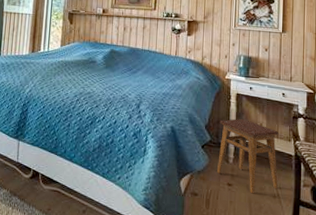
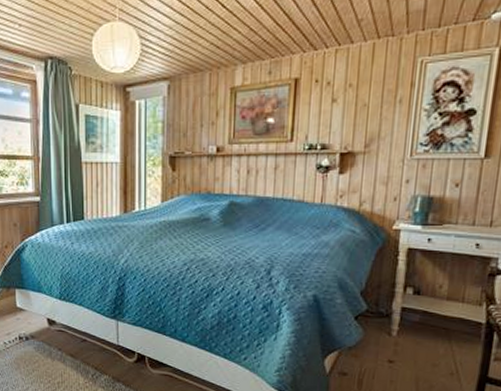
stool: present [216,118,279,194] -> none [373,280,466,371]

